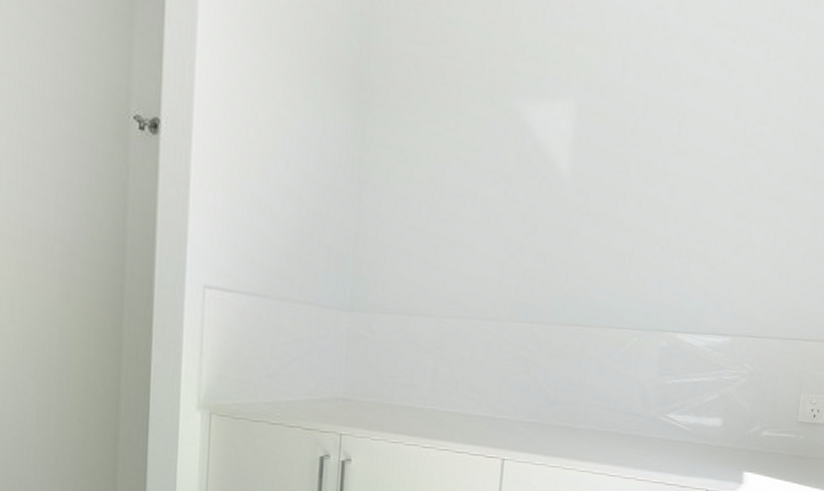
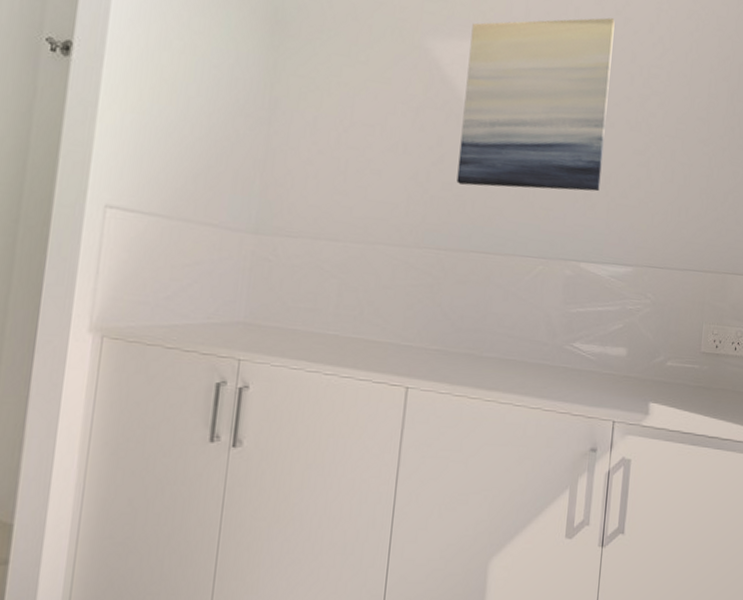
wall art: none [550,70,718,260] -> present [456,17,615,192]

